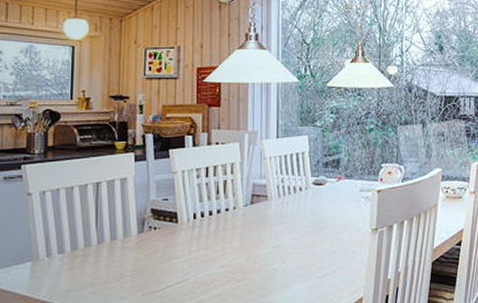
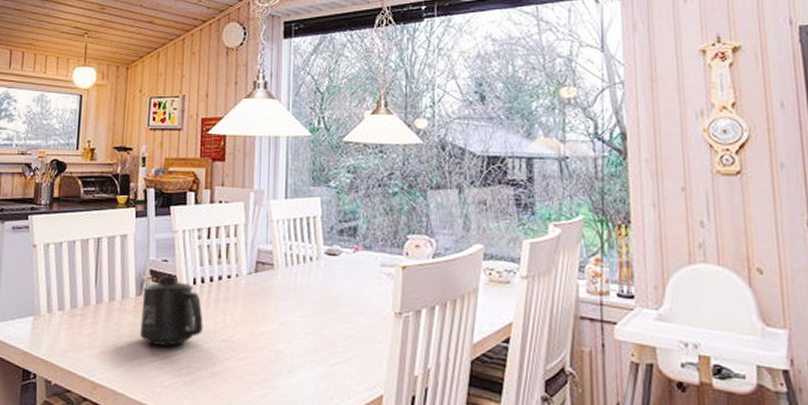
mug: none [143,212,204,276] -> present [140,275,203,346]

